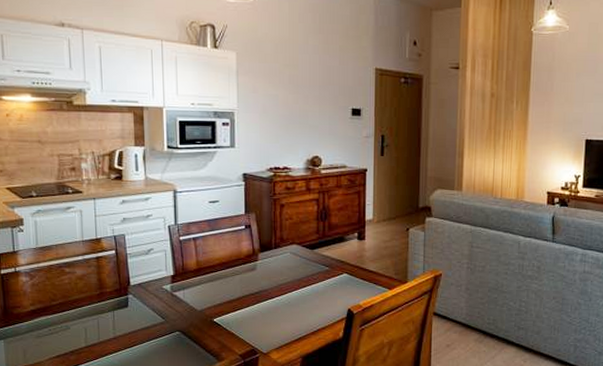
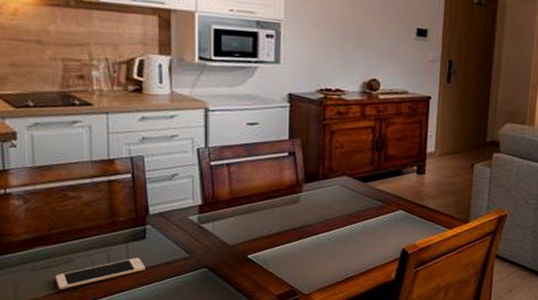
cell phone: none [55,323,129,353] -> present [55,257,145,289]

